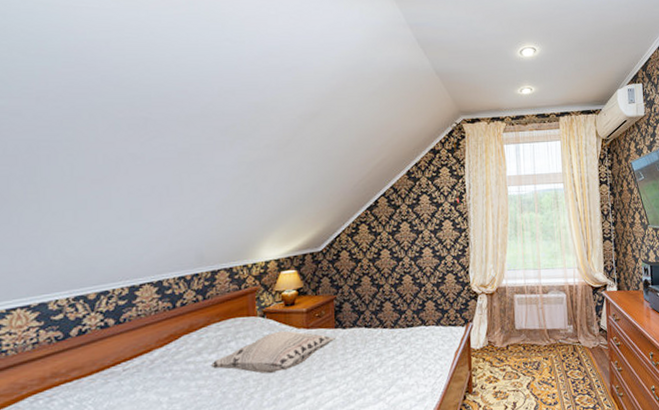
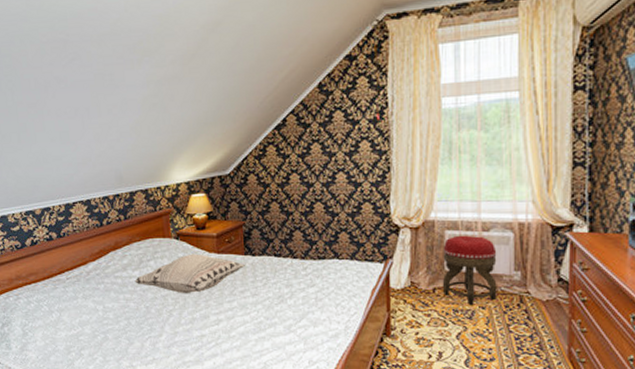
footstool: none [513,297,557,358] -> present [442,235,497,306]

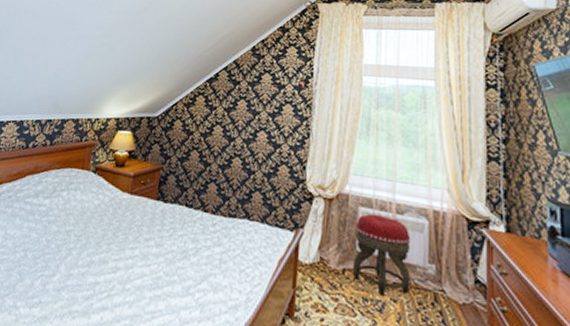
decorative pillow: present [134,253,246,294] -> none [43,190,156,233]

